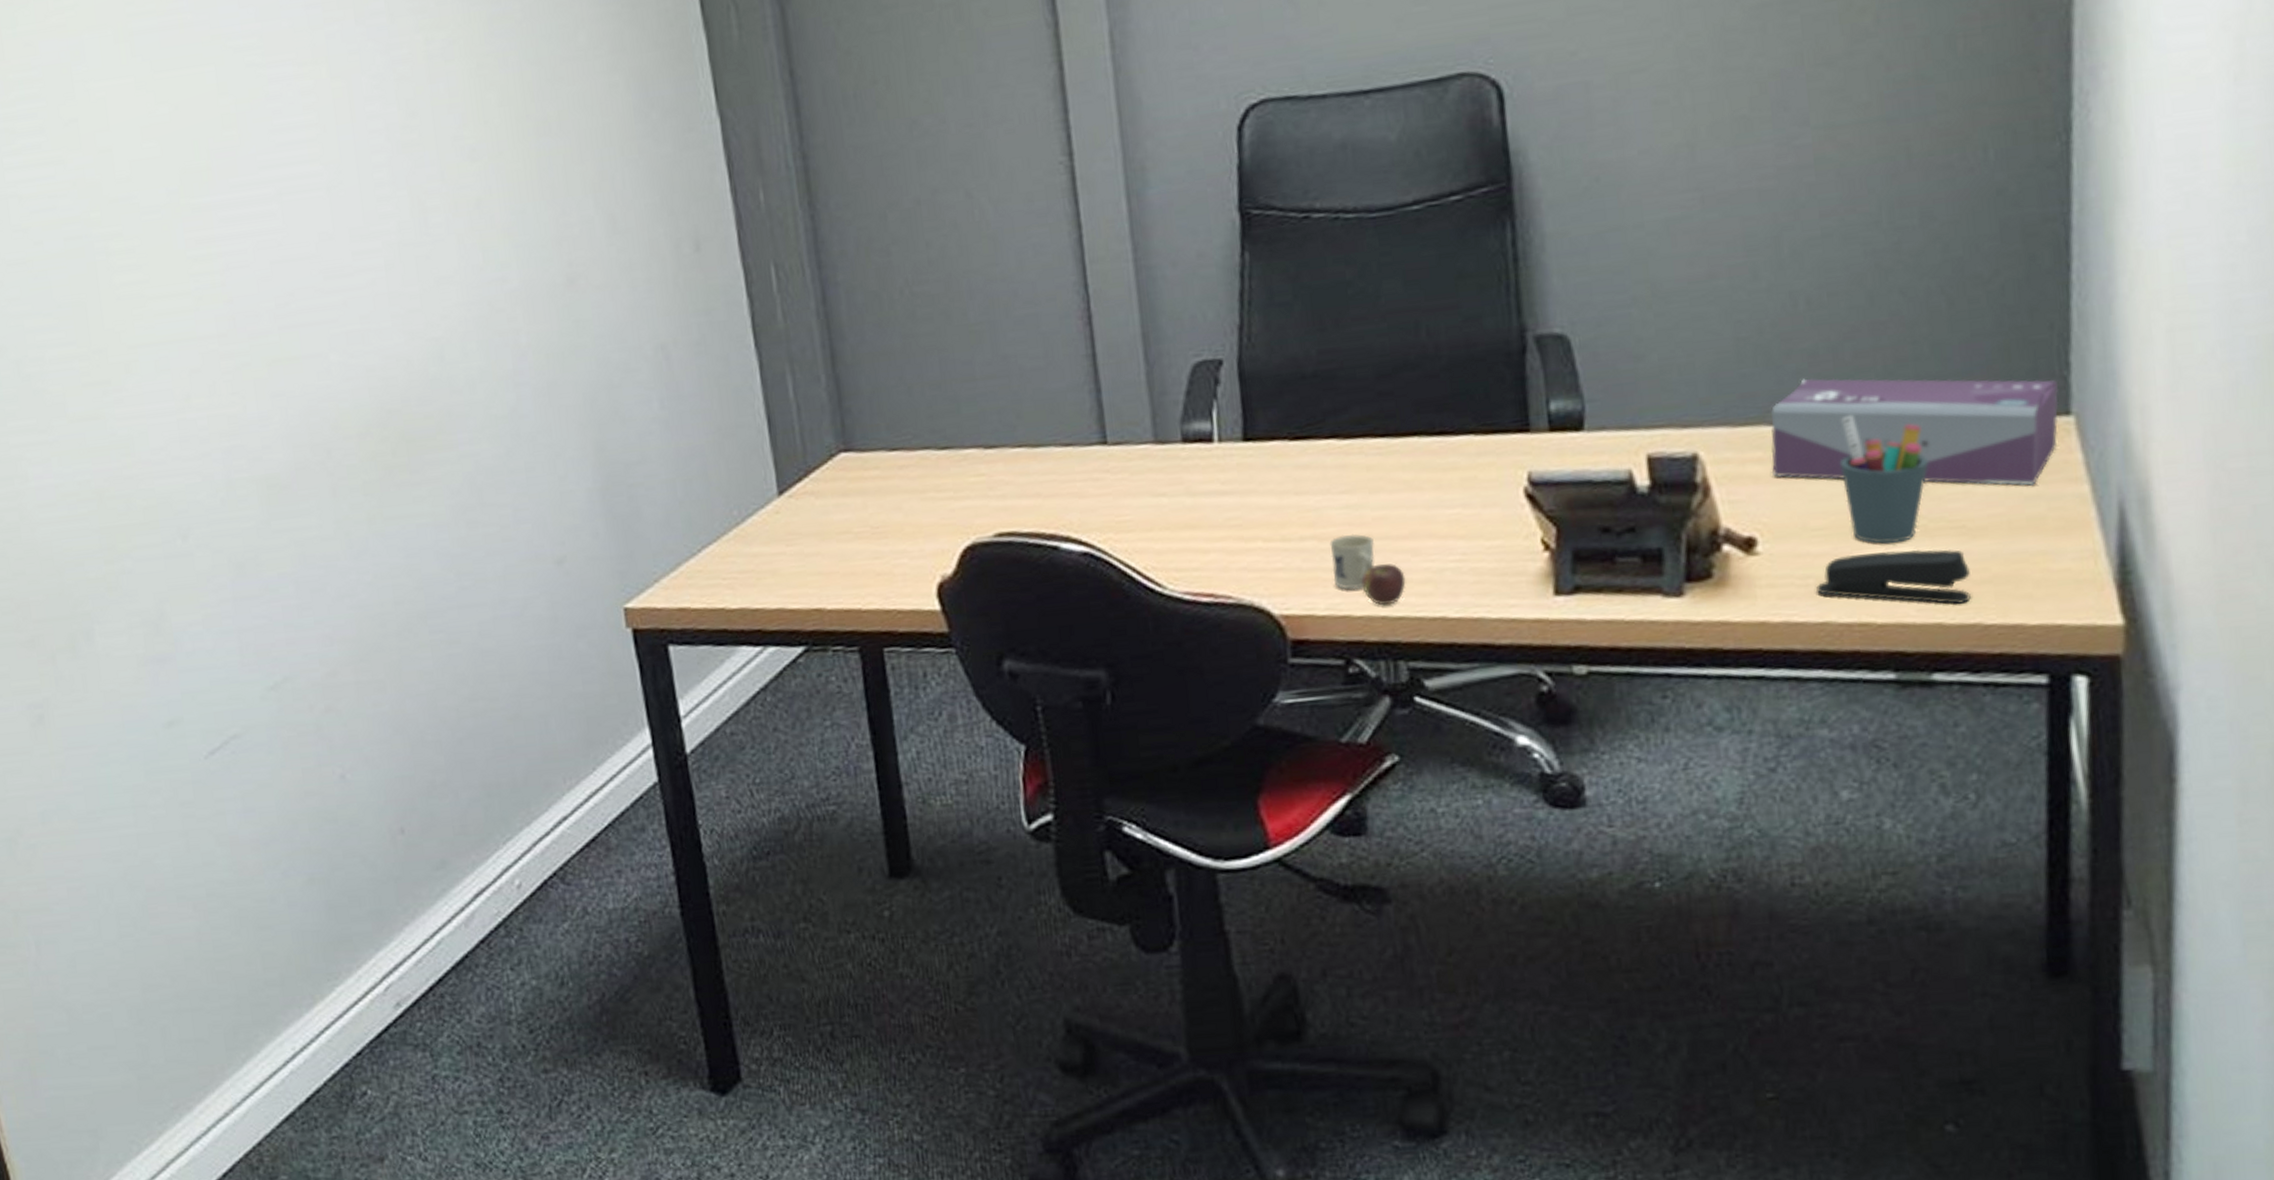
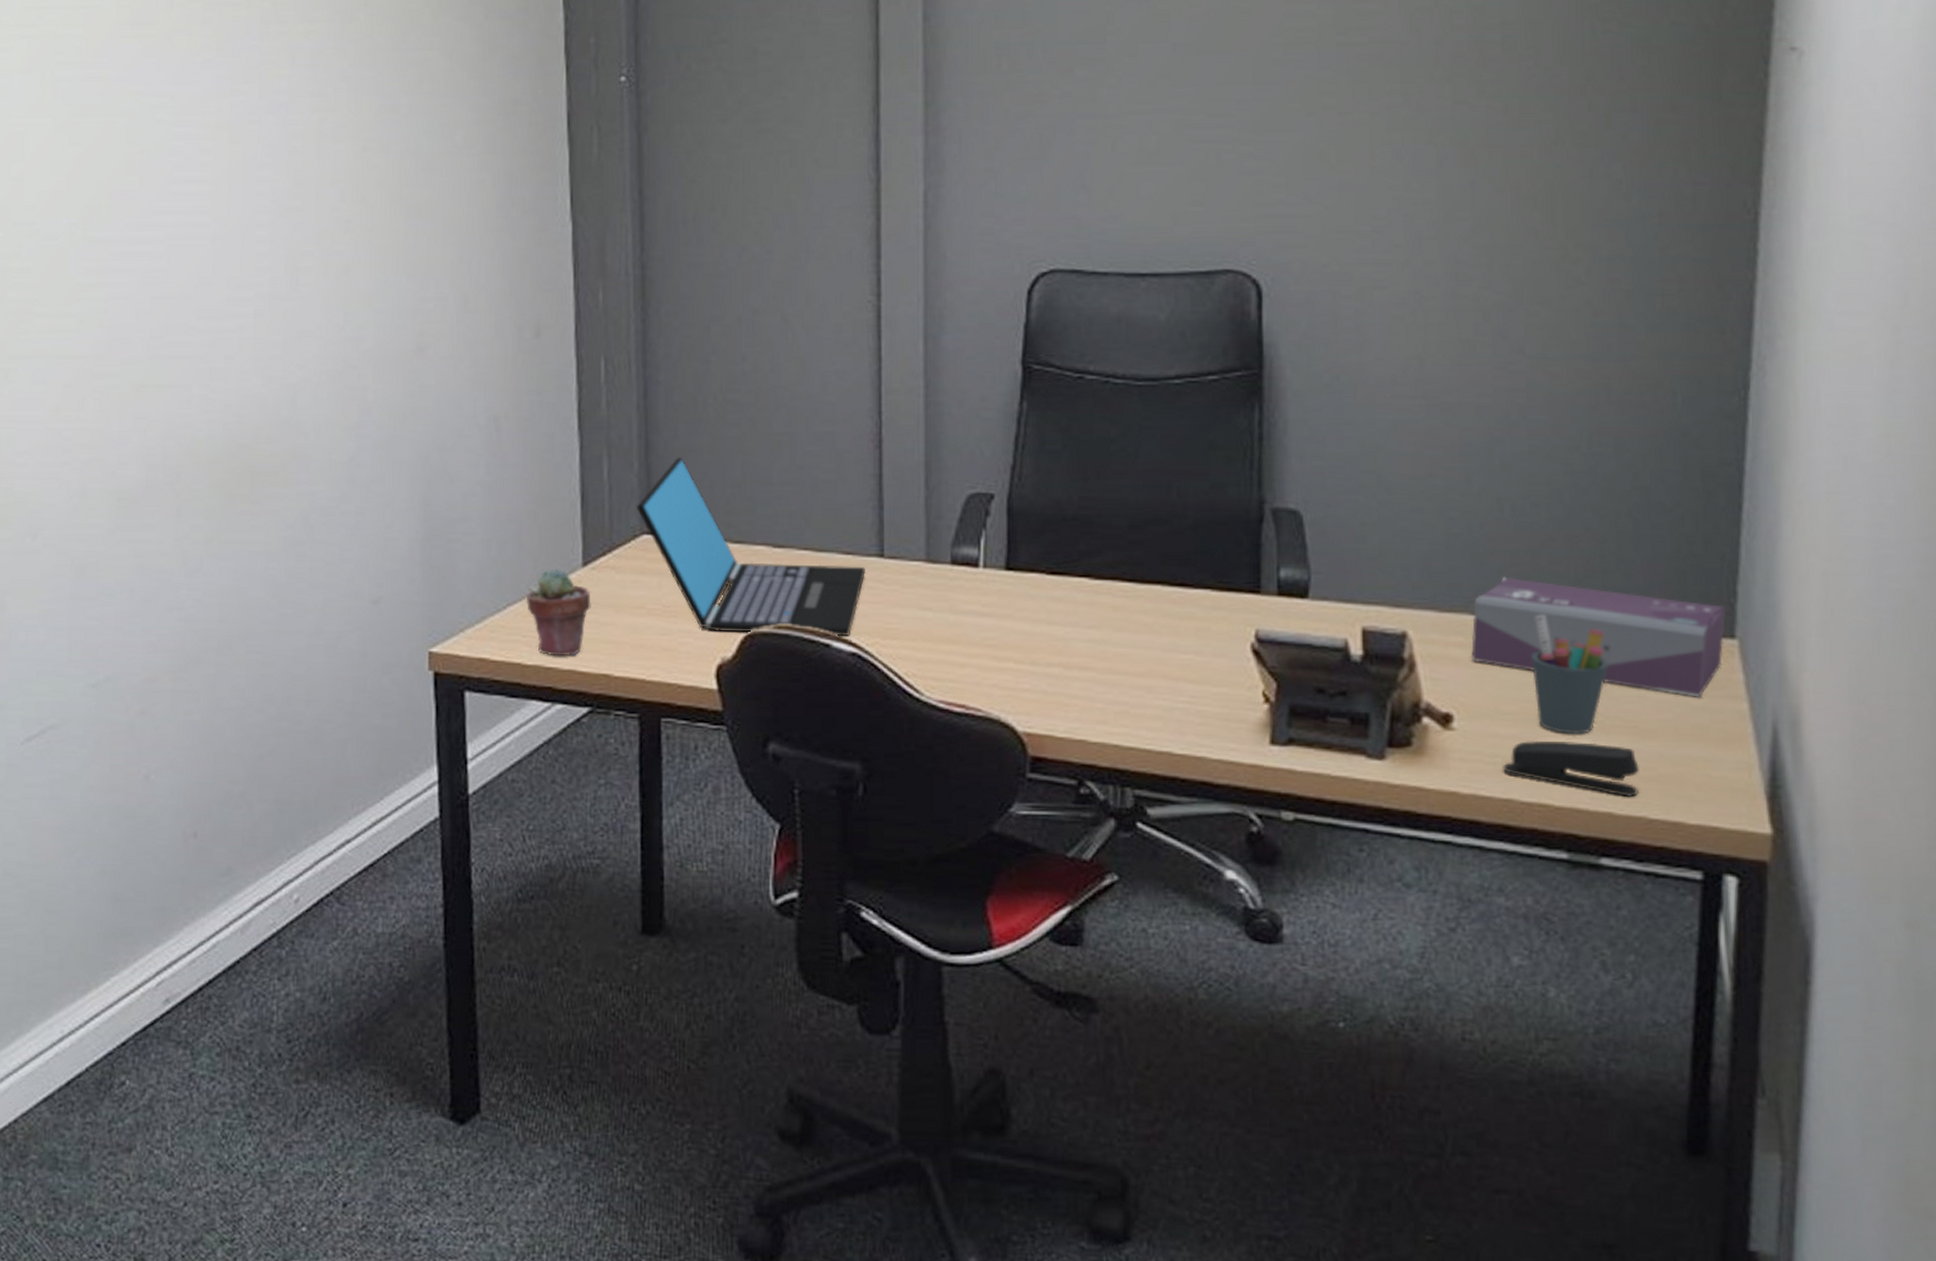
potted succulent: none [721,501,793,596] -> present [525,568,591,657]
laptop: none [828,363,1089,549] -> present [636,457,865,636]
mug: present [1329,533,1406,606] -> none [1074,666,1139,735]

